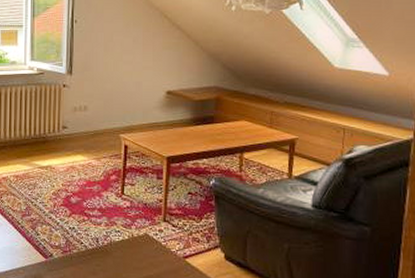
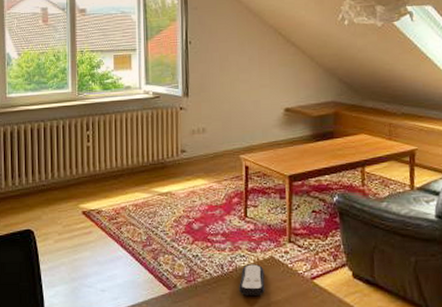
remote control: none [112,239,138,270] -> present [238,264,265,296]

